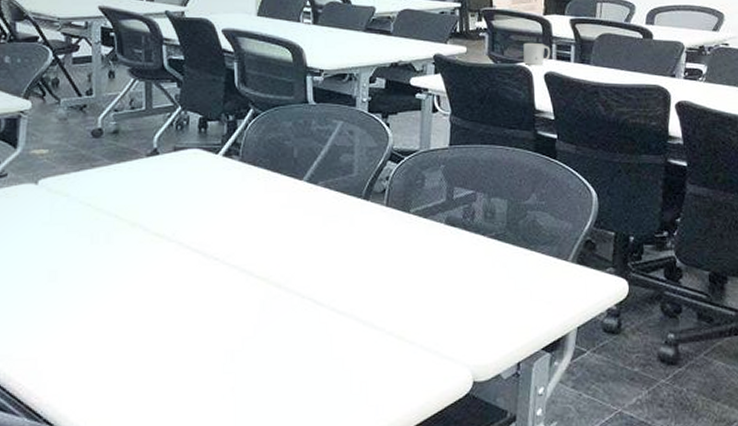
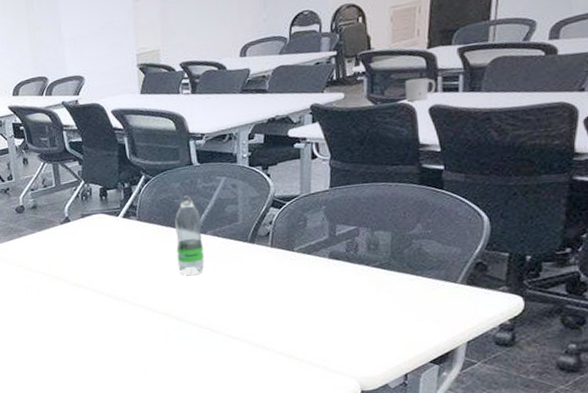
bottle: none [282,137,313,233] -> present [175,195,204,276]

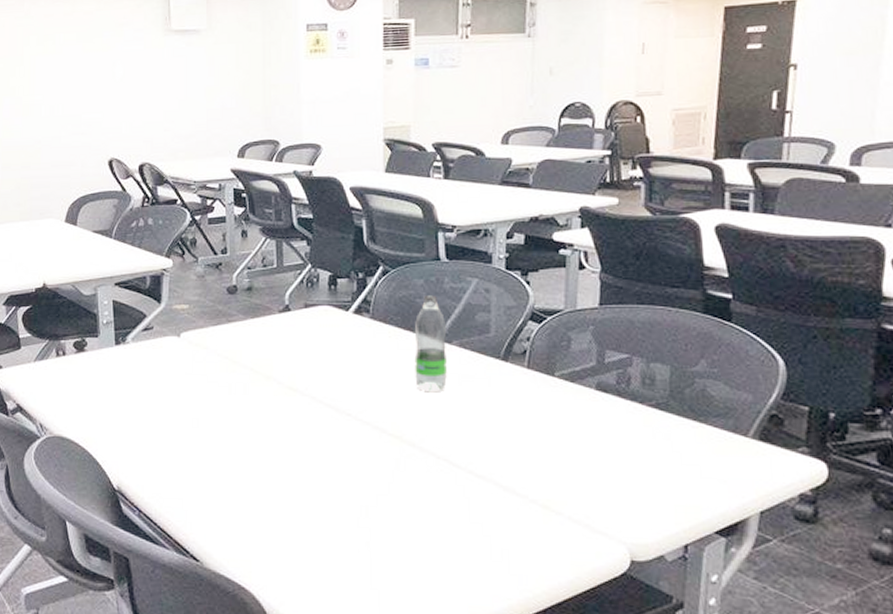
mug: present [404,77,436,102] -> none [687,190,724,218]

